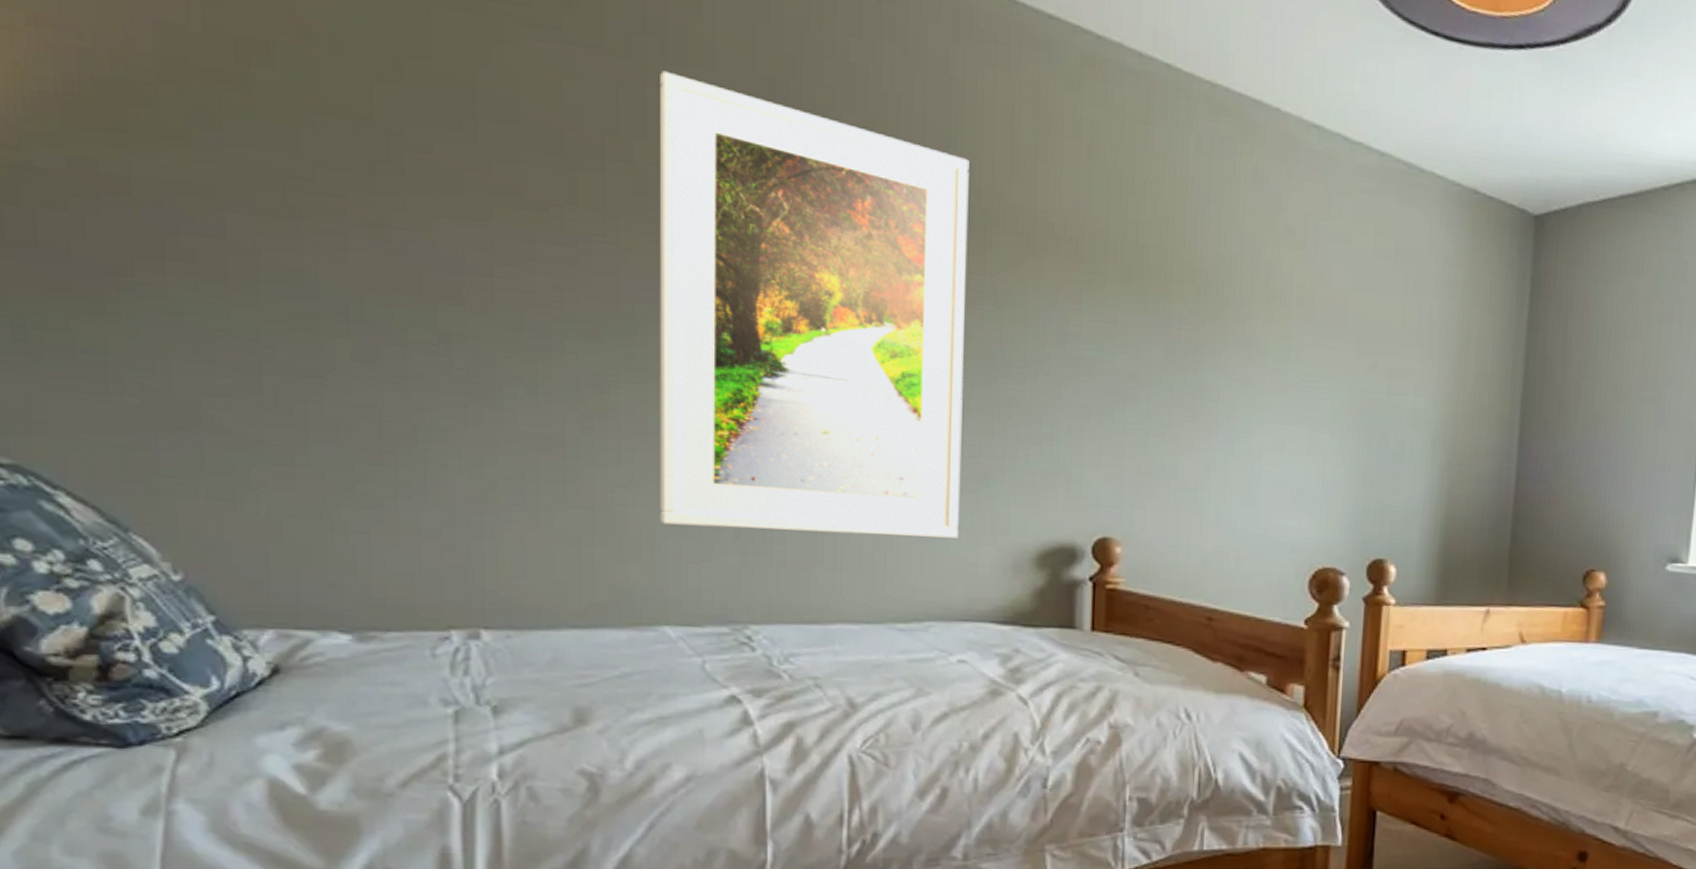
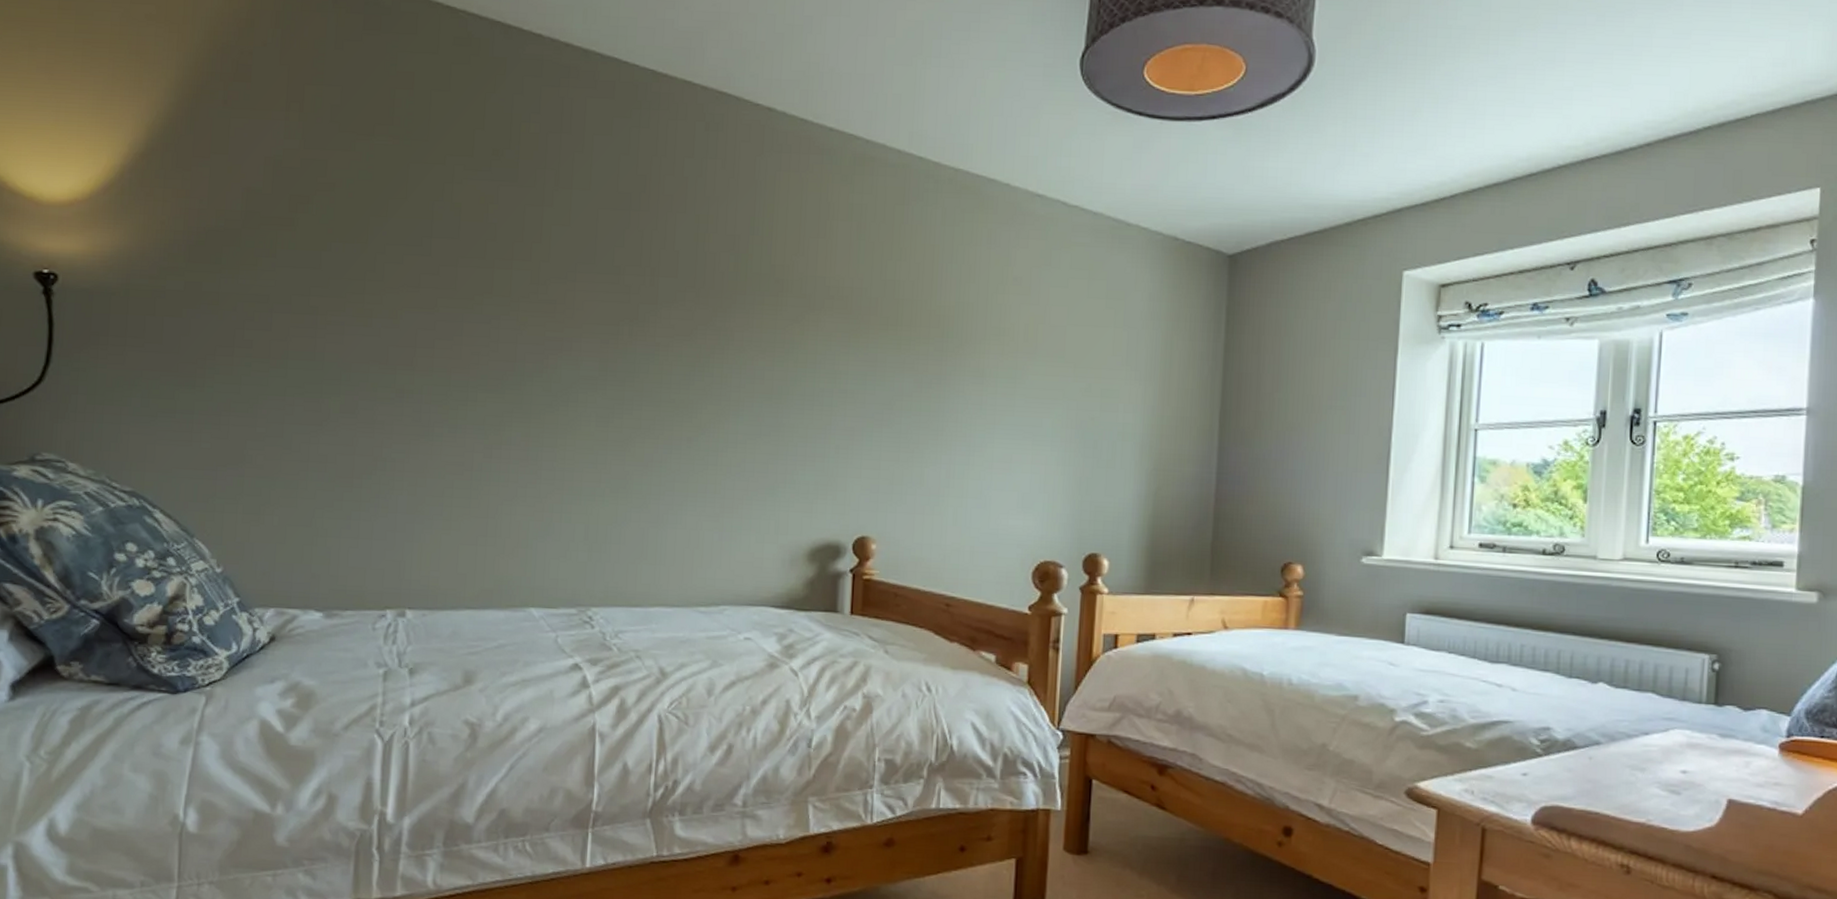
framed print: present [659,70,969,538] -> none [533,193,768,538]

